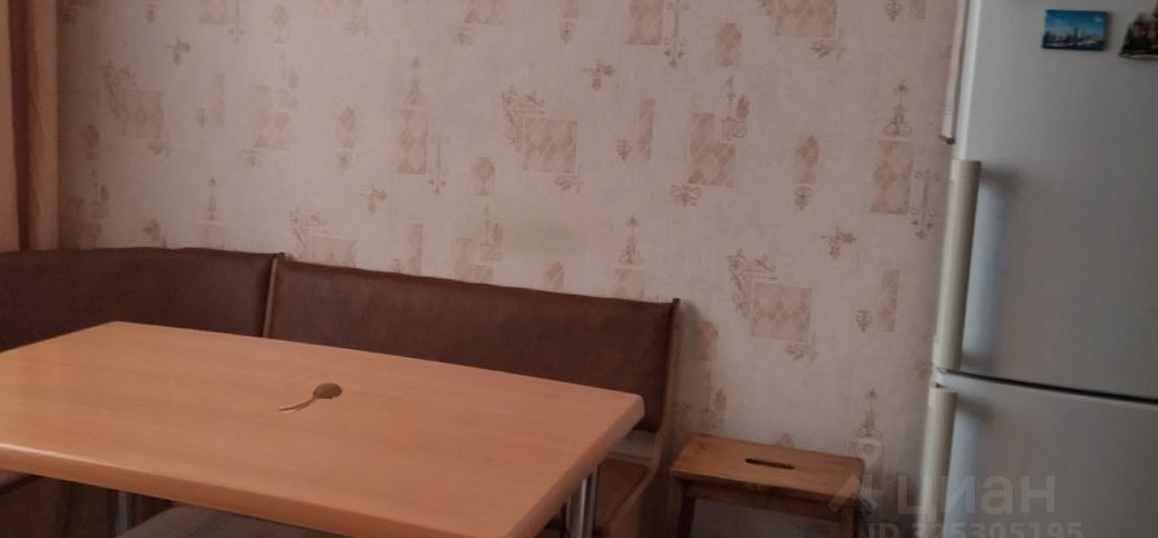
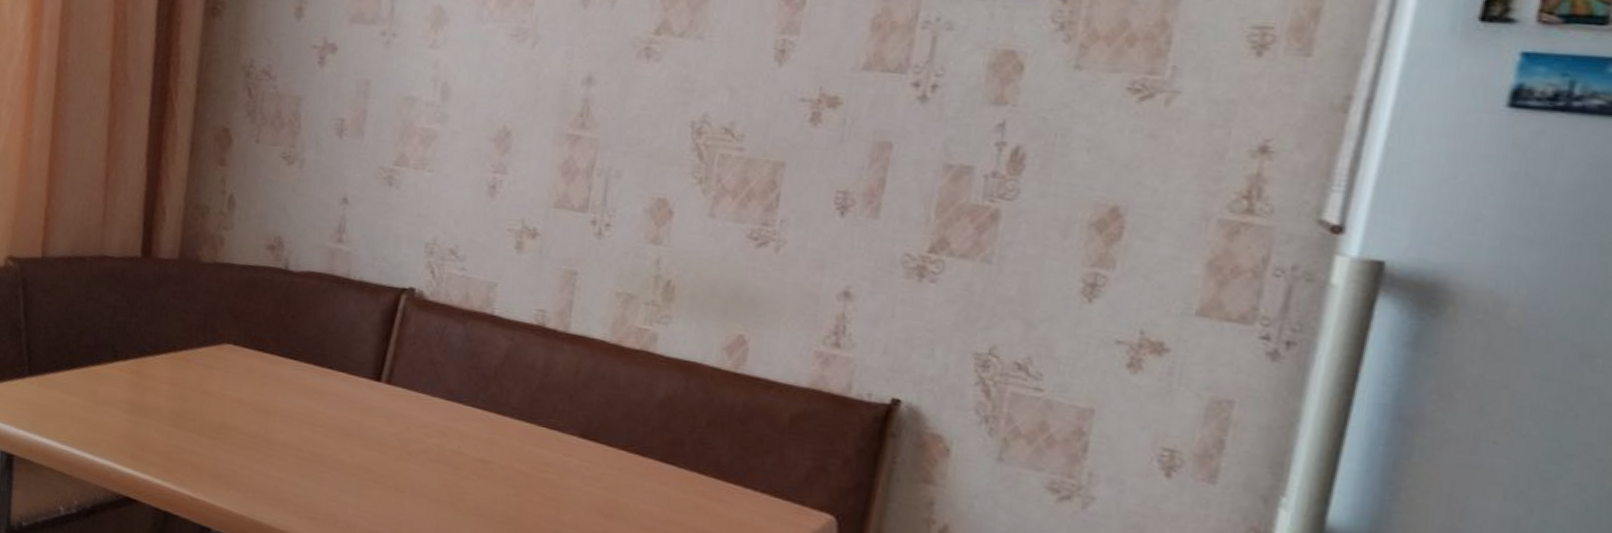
spoon: present [278,383,343,411] -> none [388,443,464,471]

